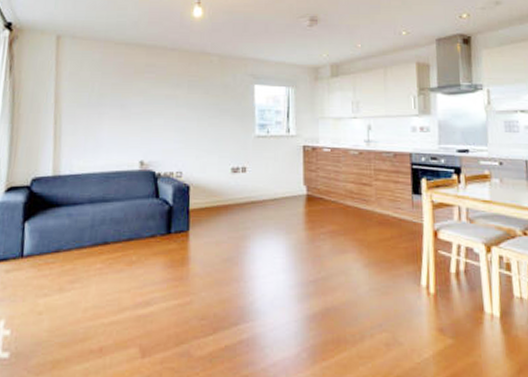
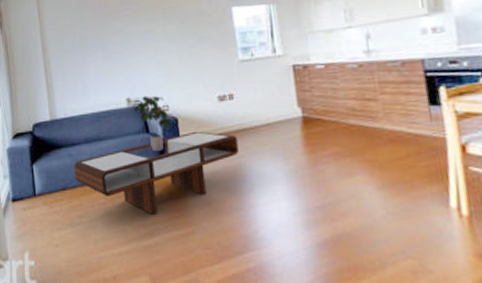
coffee table: none [71,200,245,283] -> present [74,131,239,215]
potted plant: none [144,160,184,217] -> present [132,96,173,151]

